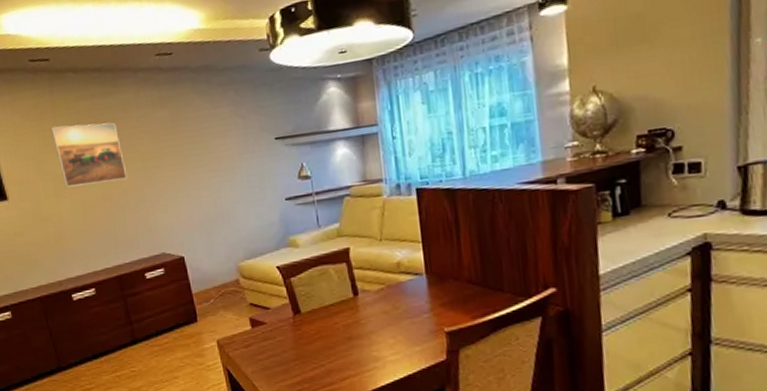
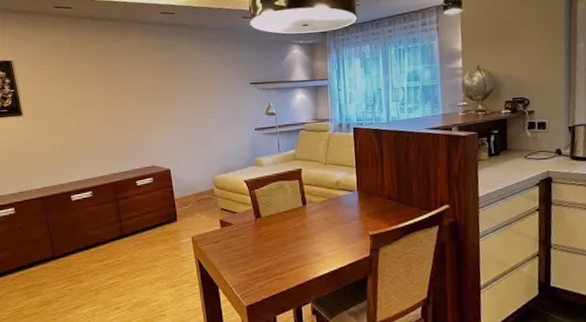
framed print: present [52,122,128,187] -> none [68,60,129,109]

